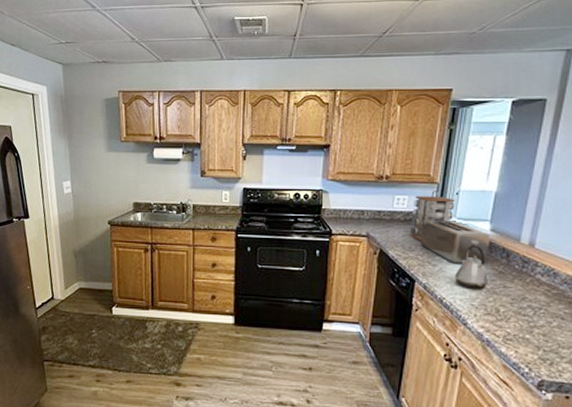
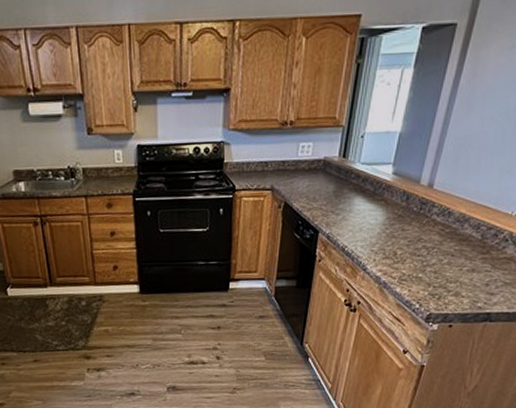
spice rack: present [410,190,455,241] -> none [314,134,359,190]
toaster: present [421,219,491,264] -> none [325,165,393,211]
kettle: present [454,245,488,290] -> none [356,190,388,236]

